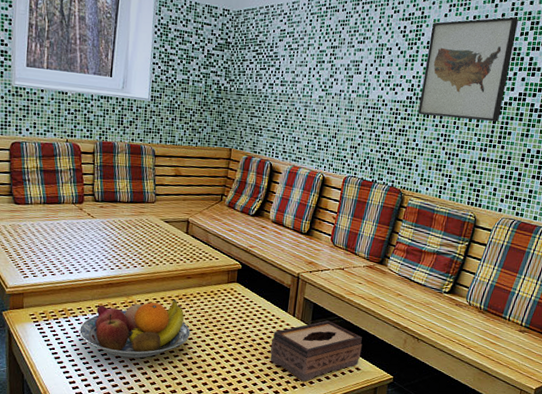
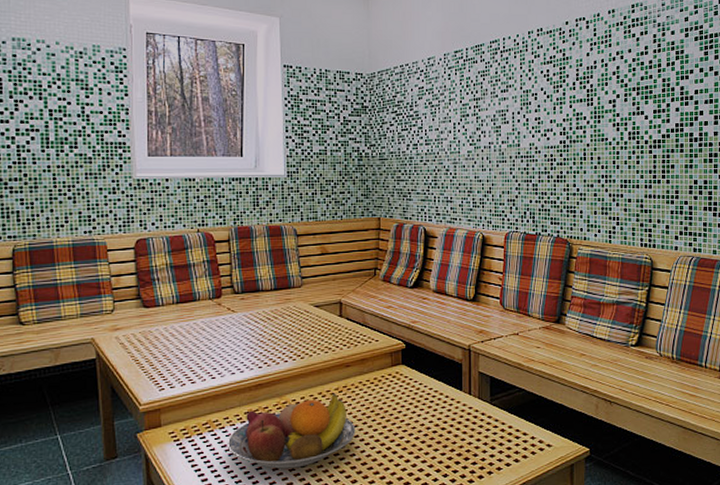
tissue box: present [269,320,362,382] -> none [448,394,550,469]
wall art: present [418,17,519,122] -> none [574,48,663,158]

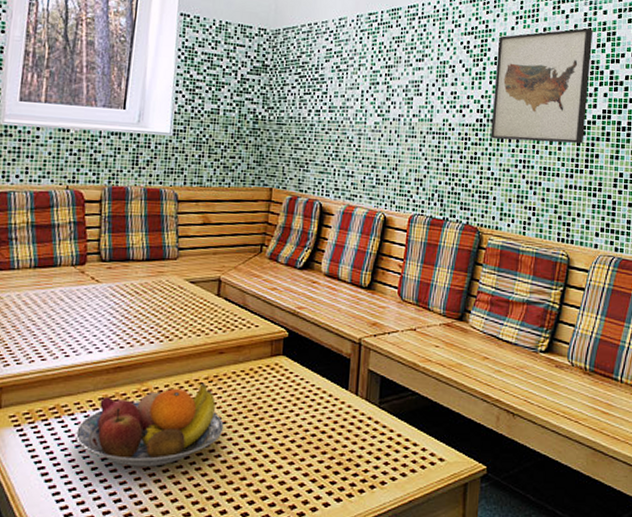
wall art: none [574,48,663,158] -> present [491,27,594,144]

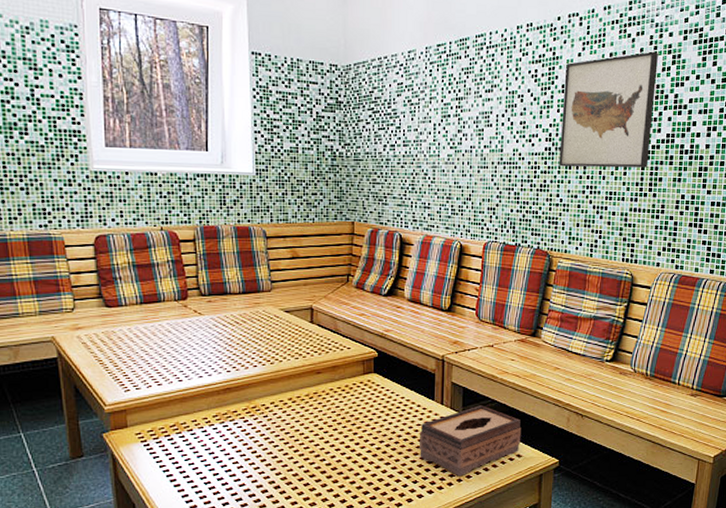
fruit bowl: present [74,383,224,468] -> none [195,399,326,472]
tissue box: none [327,397,445,482] -> present [418,405,522,477]

